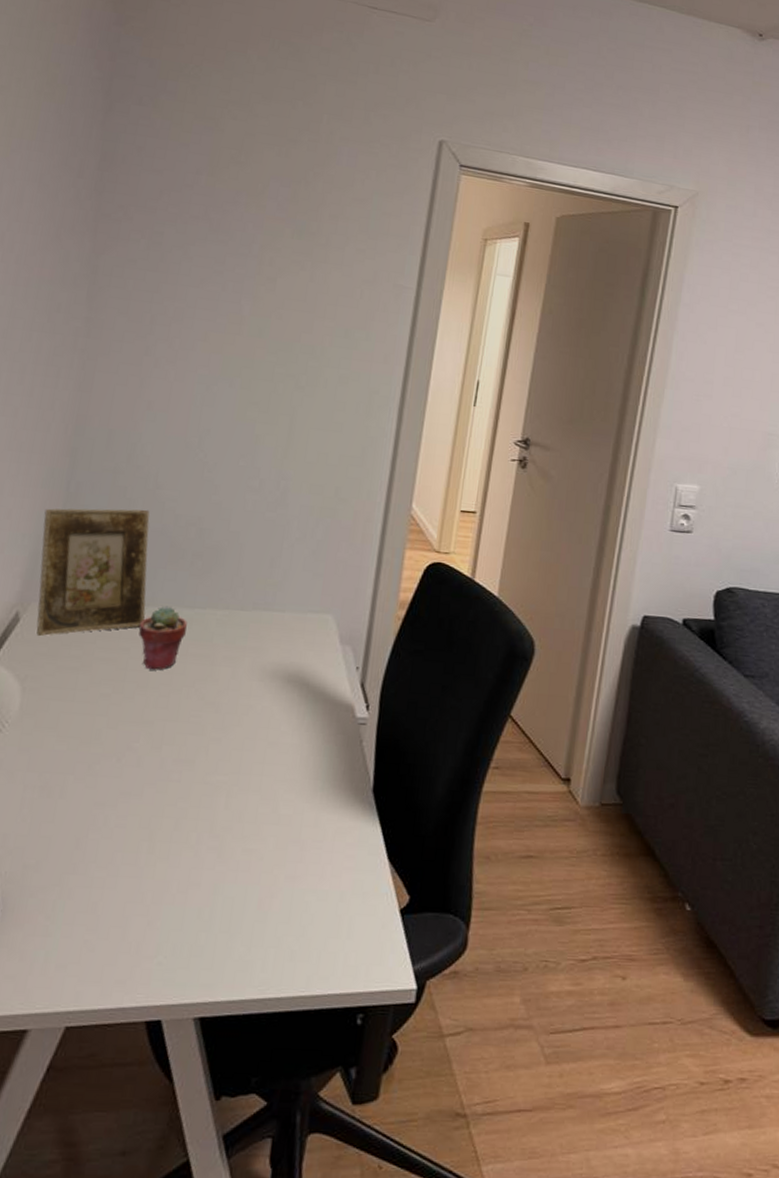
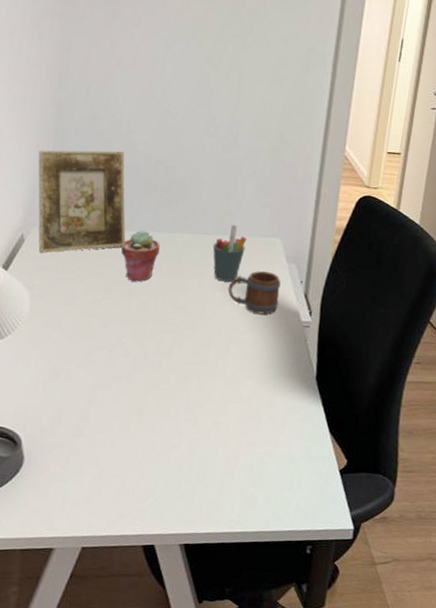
pen holder: none [251,598,293,669] -> present [212,225,247,282]
mug: none [267,655,333,709] -> present [228,271,281,314]

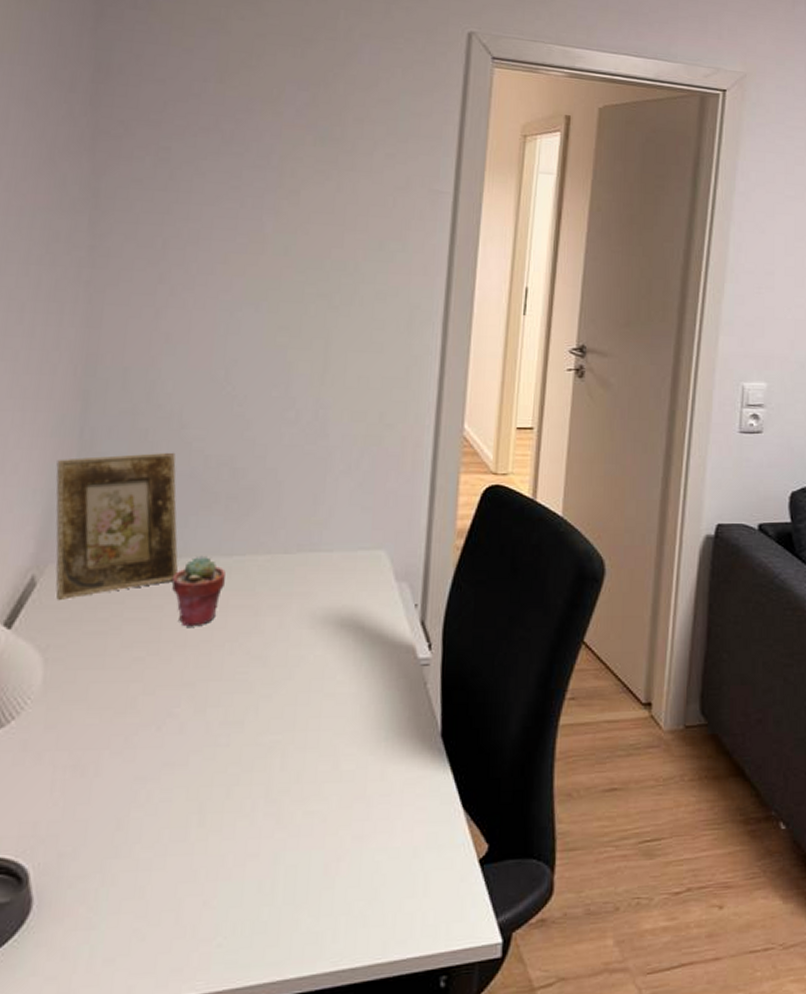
pen holder: present [212,225,247,282] -> none [296,538,342,615]
mug: present [228,271,281,314] -> none [319,596,389,654]

